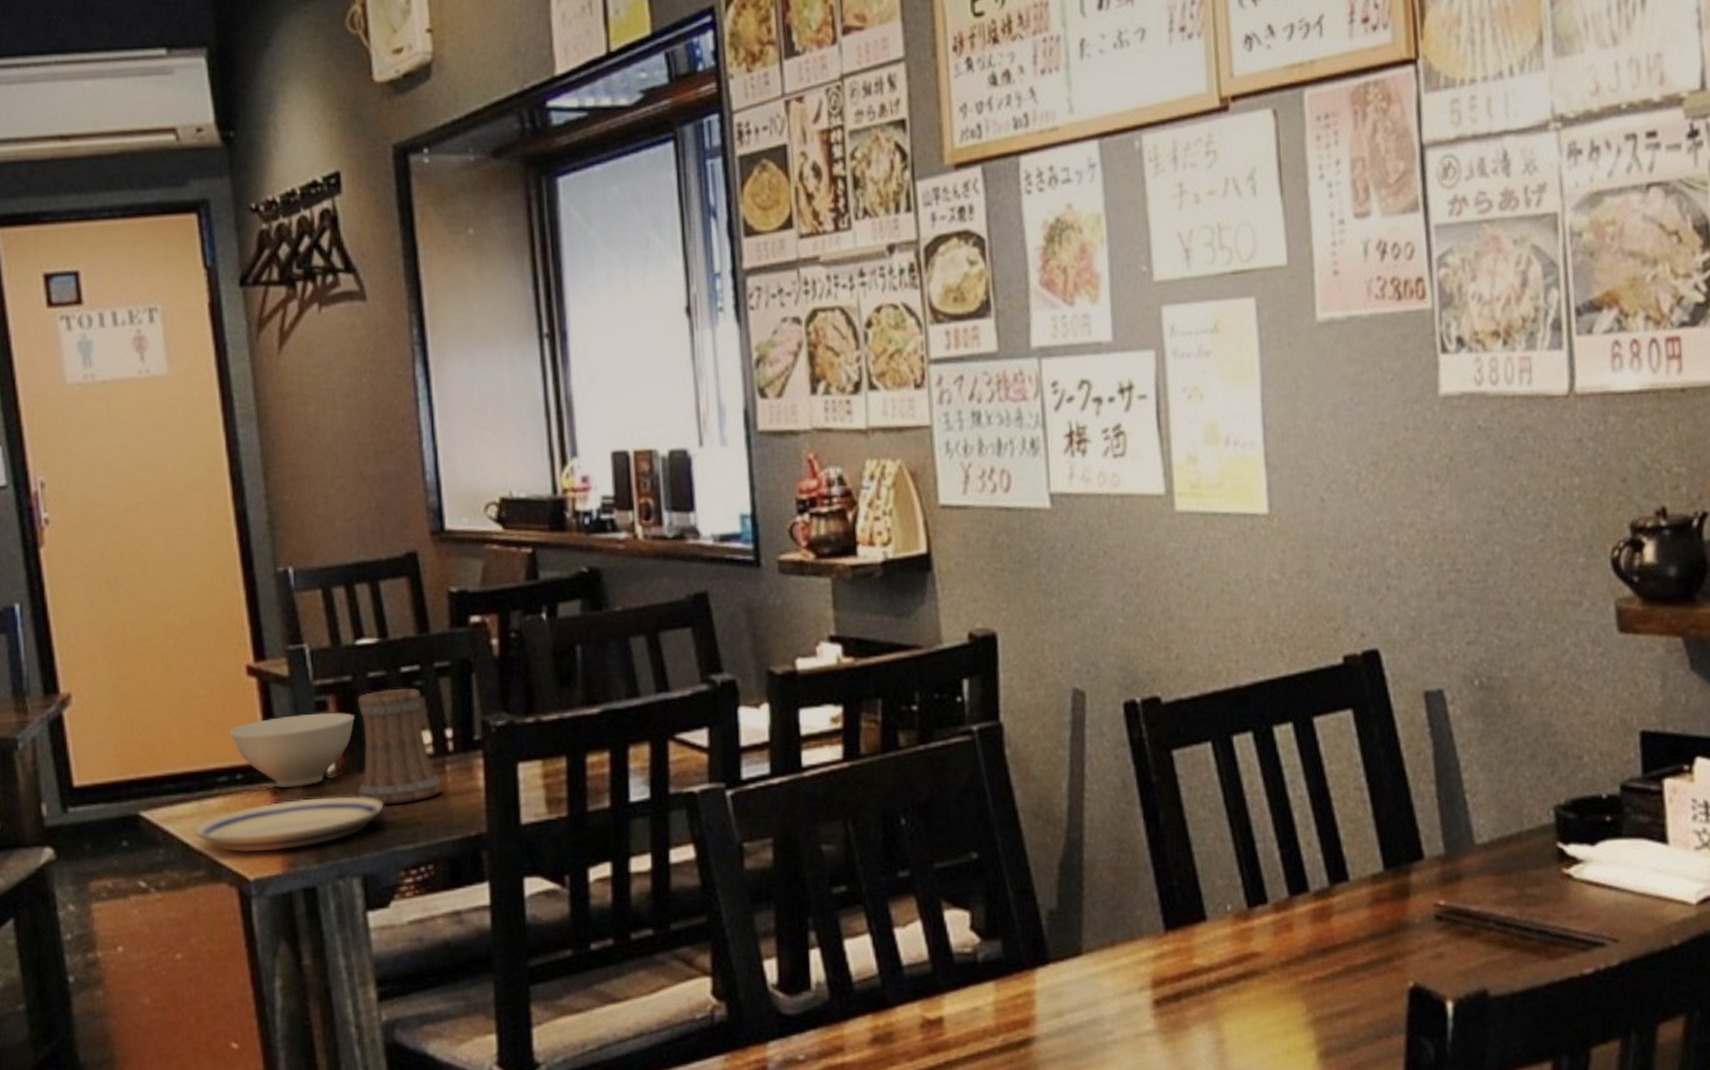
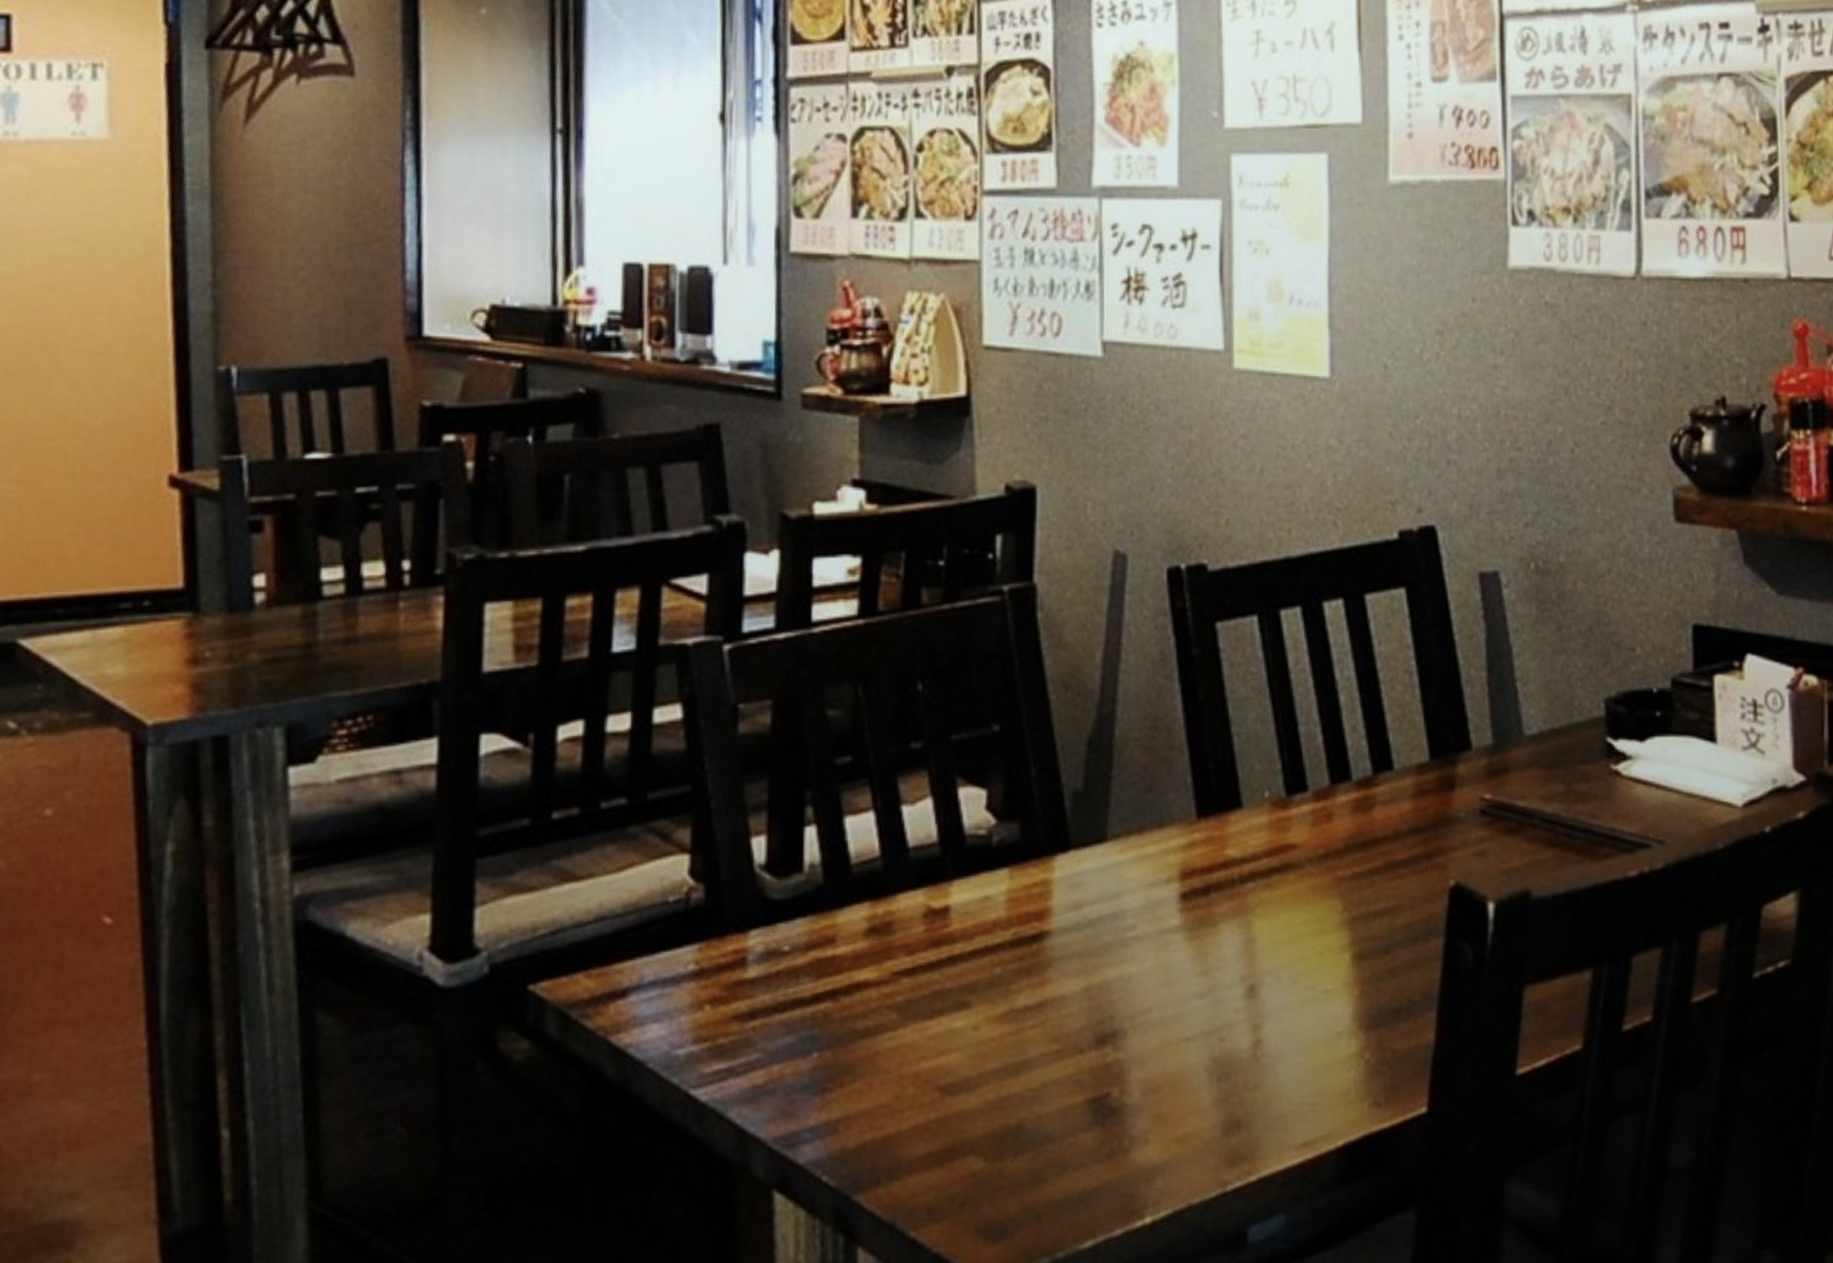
plate: present [193,796,385,853] -> none [82,632,322,692]
bowl: present [229,712,355,788] -> none [139,534,295,618]
beer mug: present [357,688,443,805] -> none [290,511,393,644]

